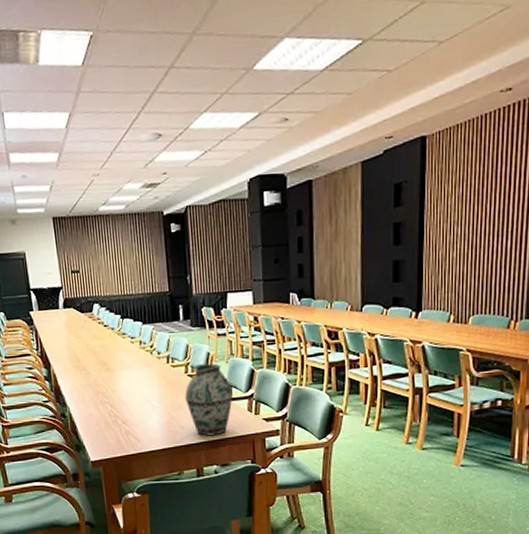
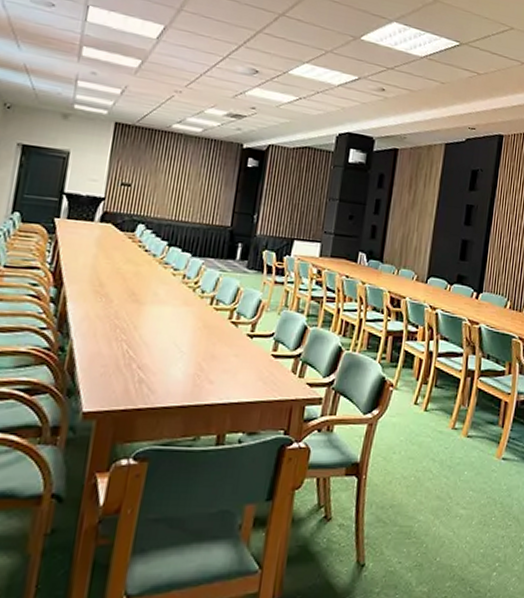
vase: present [185,363,233,436] -> none [222,311,279,397]

